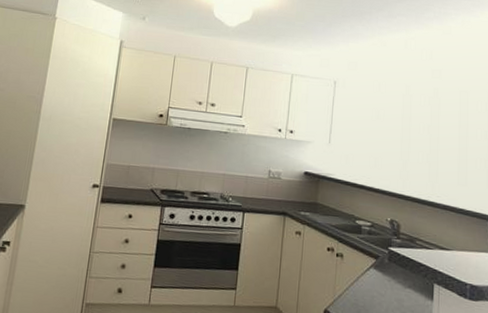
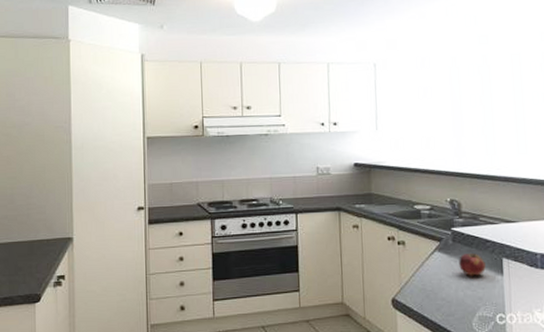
fruit: none [392,274,417,298] -> present [459,254,486,276]

